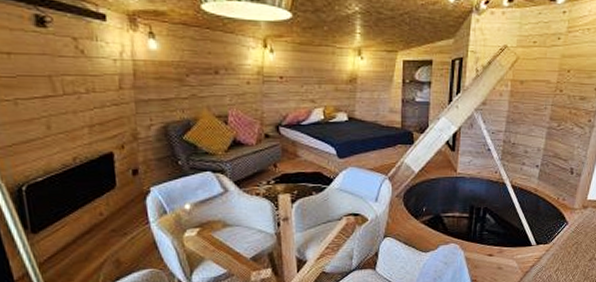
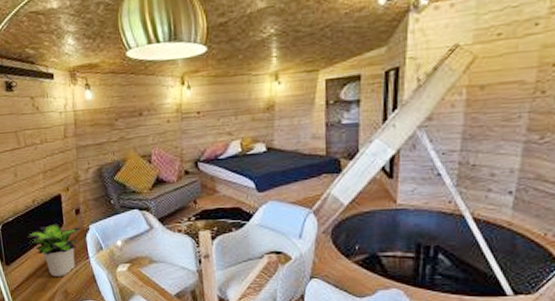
potted plant: none [63,185,141,244] -> present [26,224,82,276]

